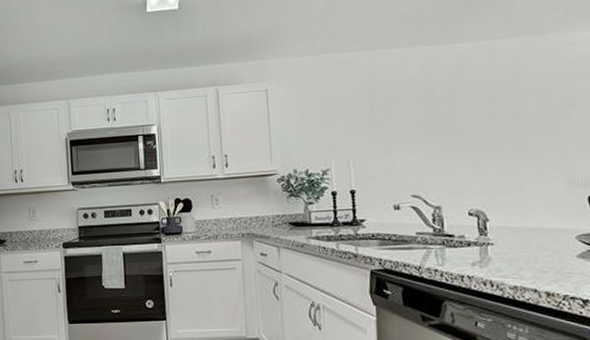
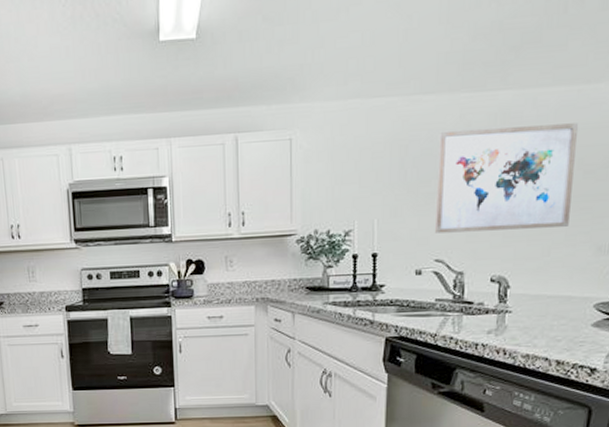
wall art: none [404,69,539,171] -> present [434,123,578,234]

